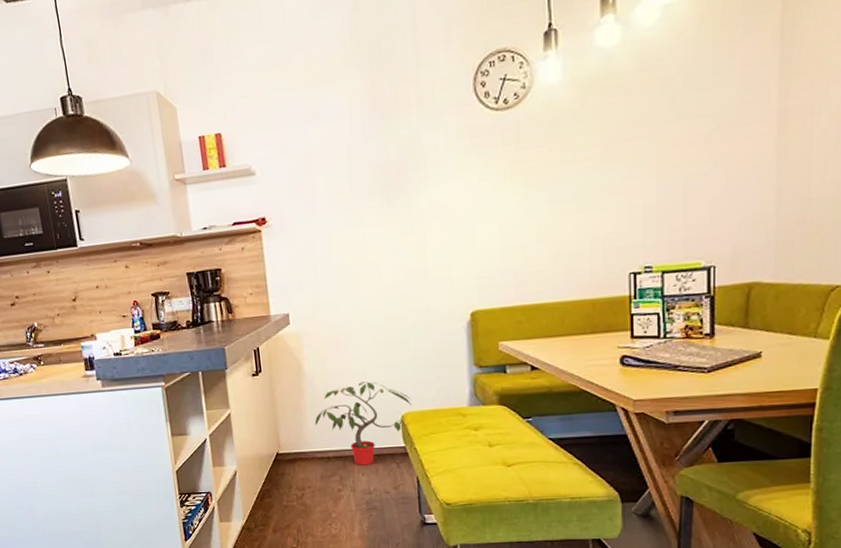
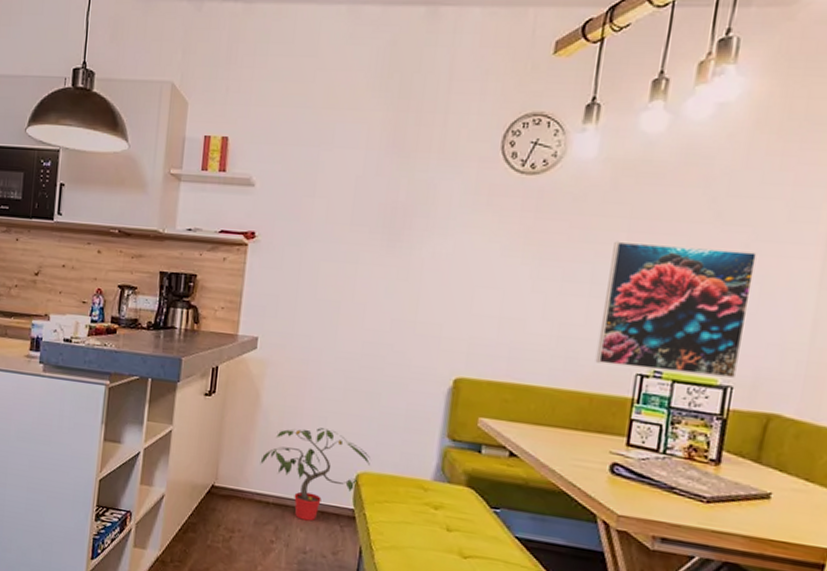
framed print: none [591,140,718,271] -> present [595,241,757,379]

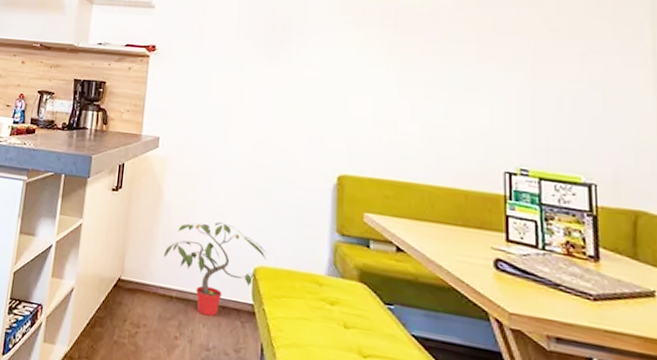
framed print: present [595,241,757,379] -> none [465,52,598,177]

